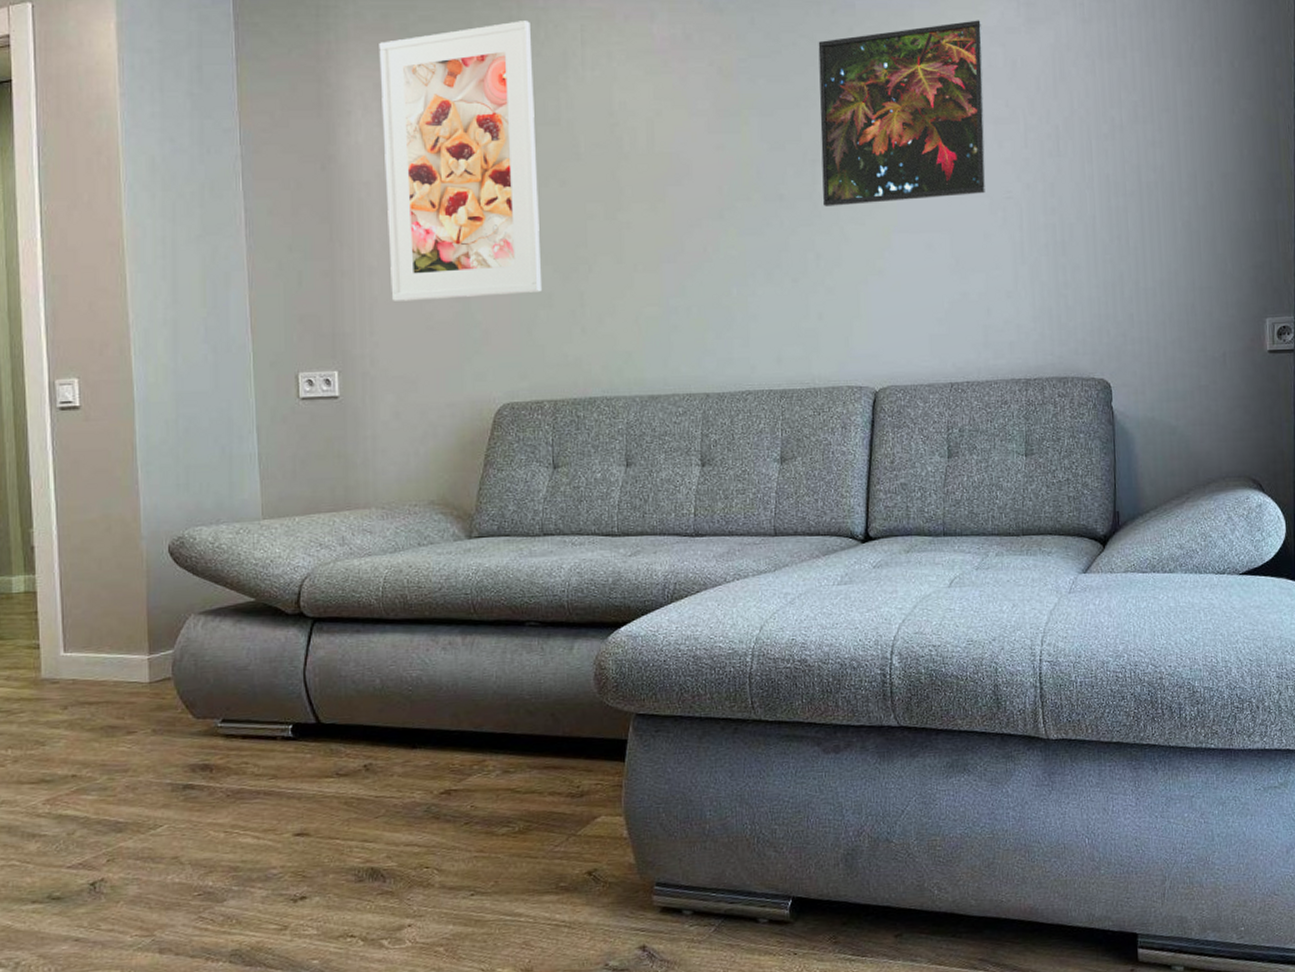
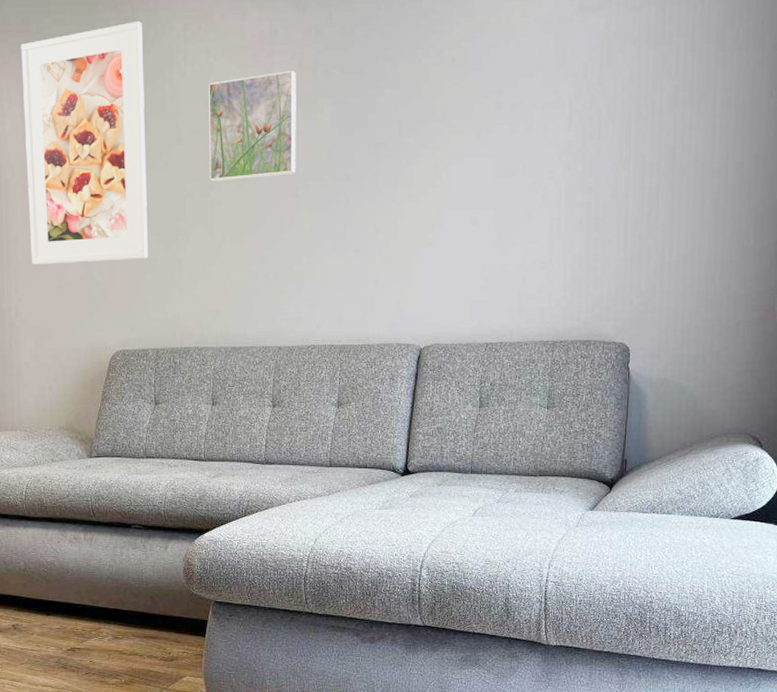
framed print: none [612,79,720,202] -> present [209,71,296,182]
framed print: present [818,20,986,206] -> none [383,10,537,185]

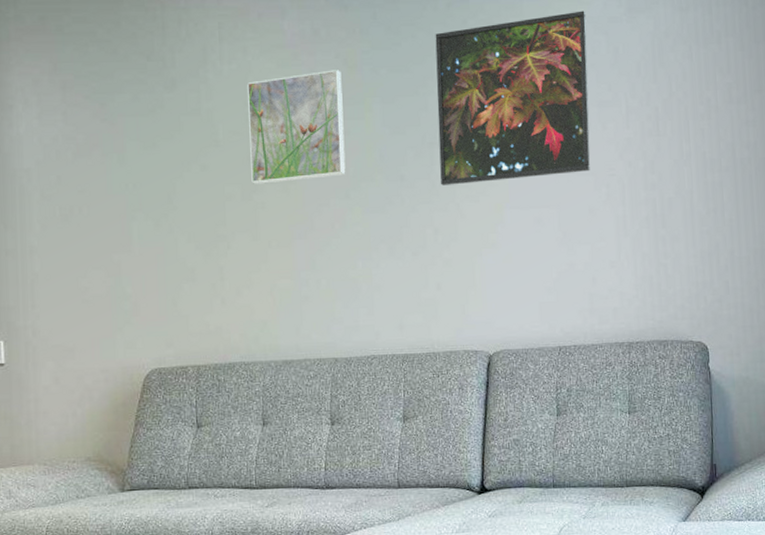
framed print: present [21,22,149,265] -> none [37,20,186,277]
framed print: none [383,10,537,185] -> present [435,11,590,185]

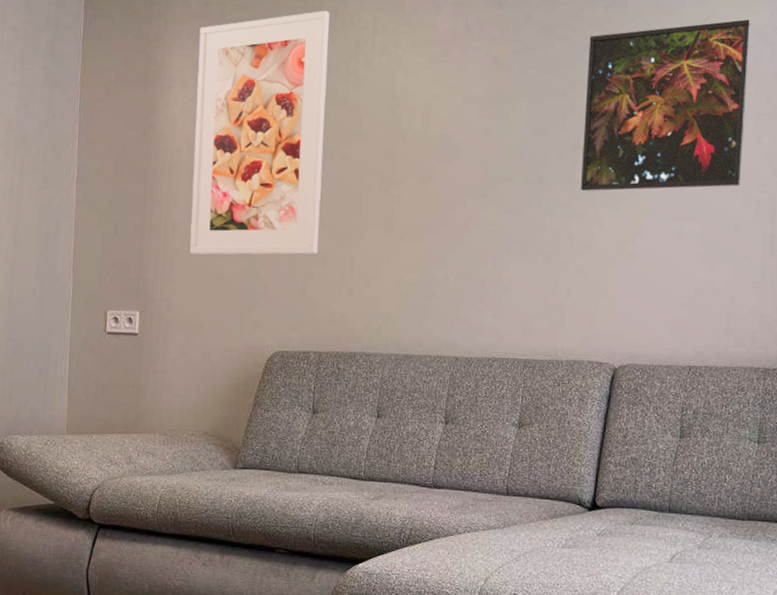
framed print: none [37,20,186,277] -> present [189,11,330,255]
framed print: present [247,70,346,184] -> none [390,67,490,177]

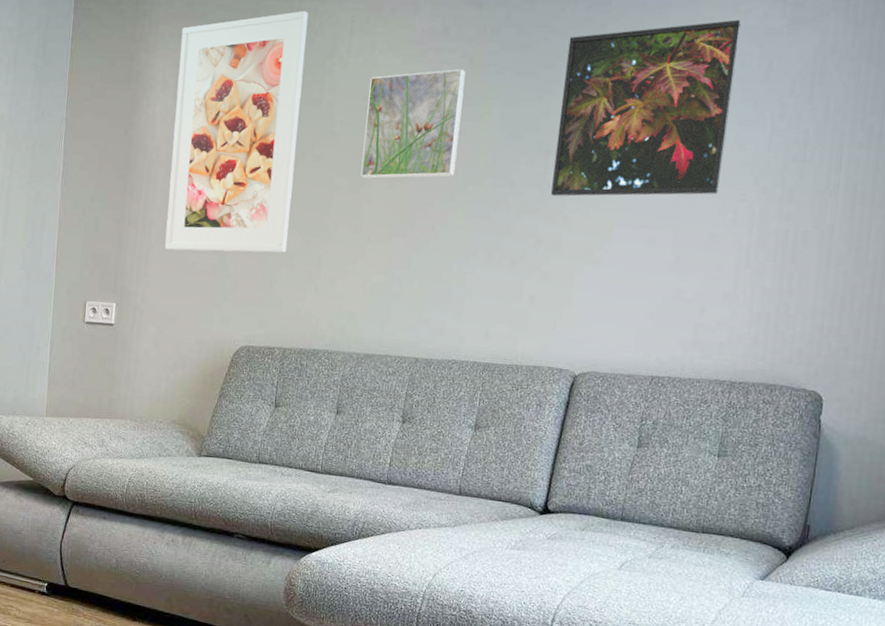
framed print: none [390,67,490,177] -> present [360,69,466,179]

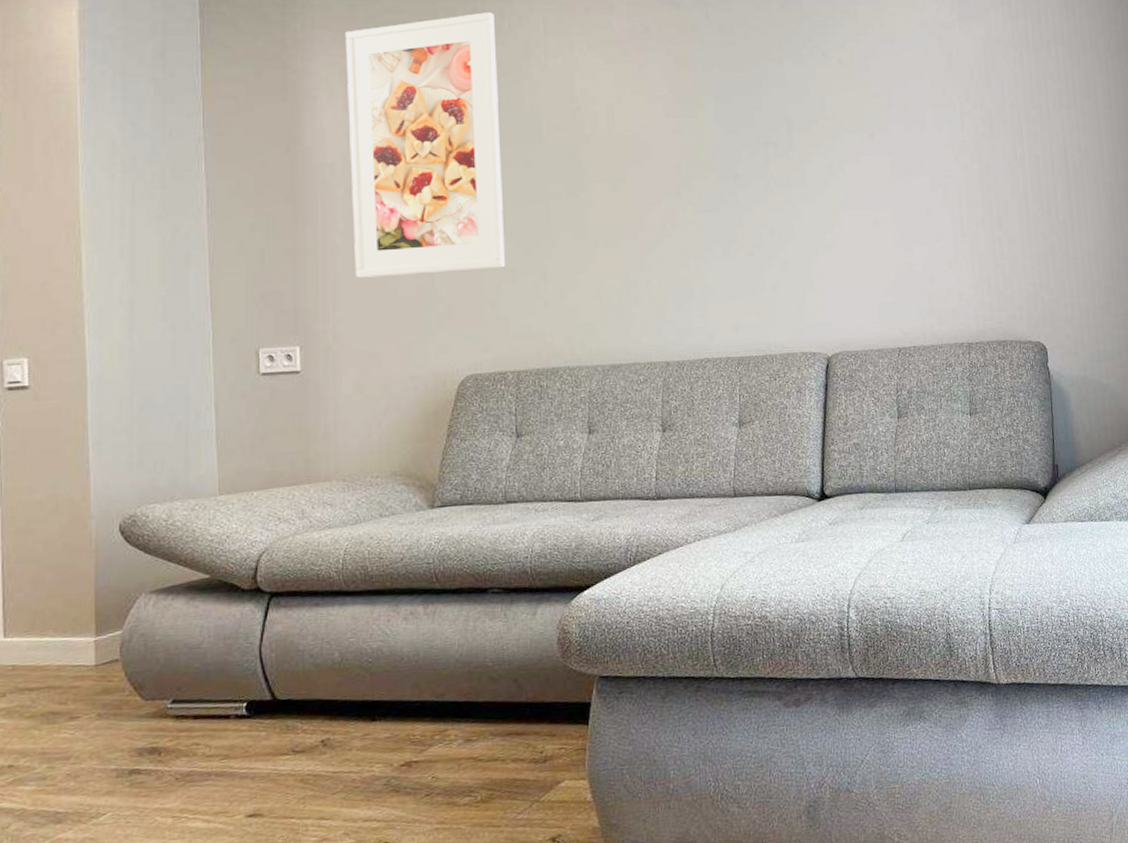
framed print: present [360,69,466,179] -> none [574,67,678,182]
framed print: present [550,20,742,197] -> none [769,16,926,185]

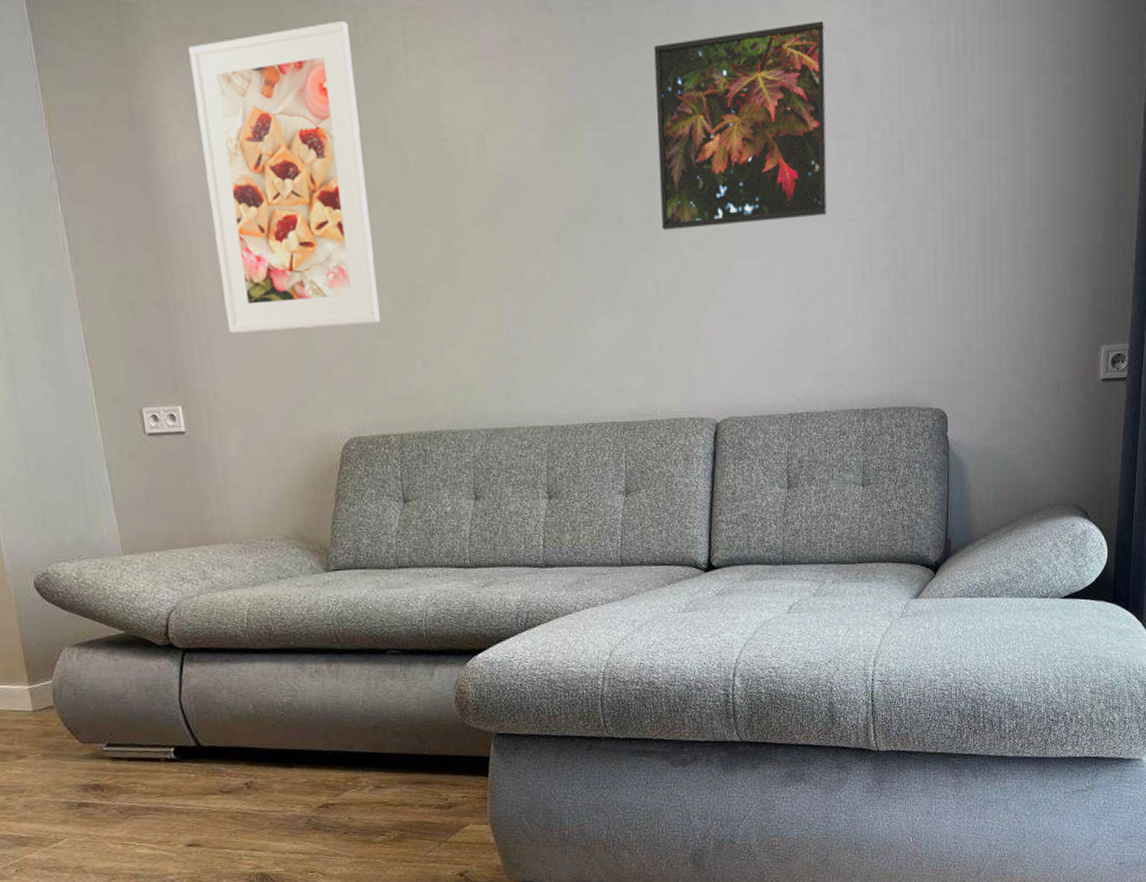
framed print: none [769,16,926,185] -> present [654,21,827,230]

